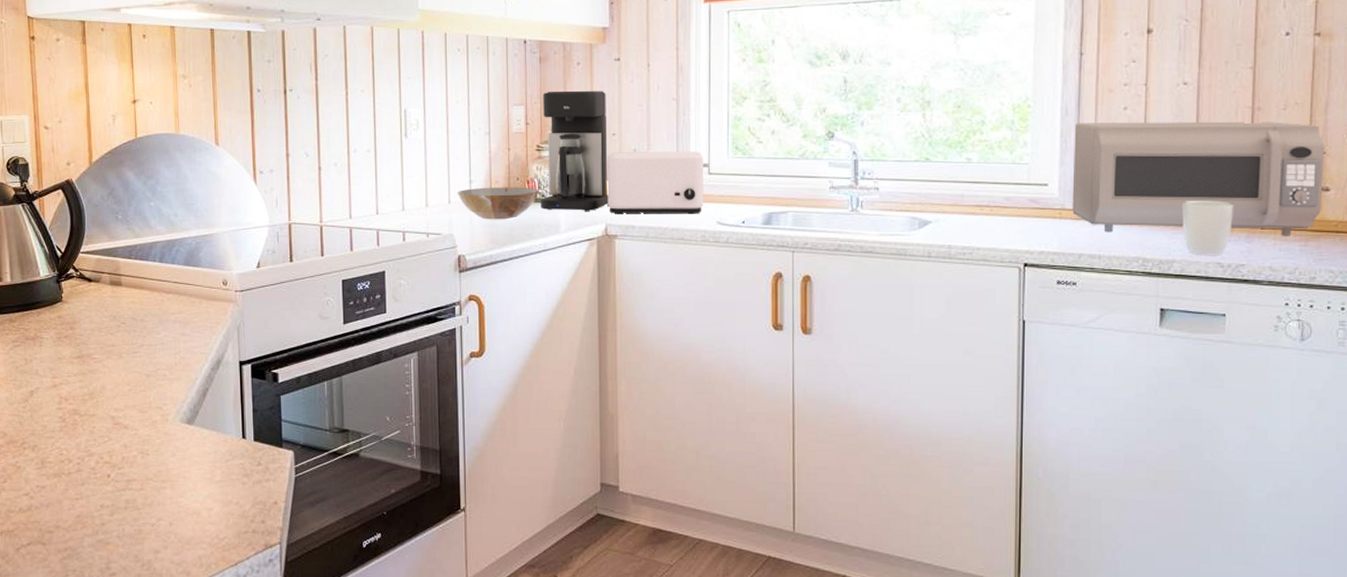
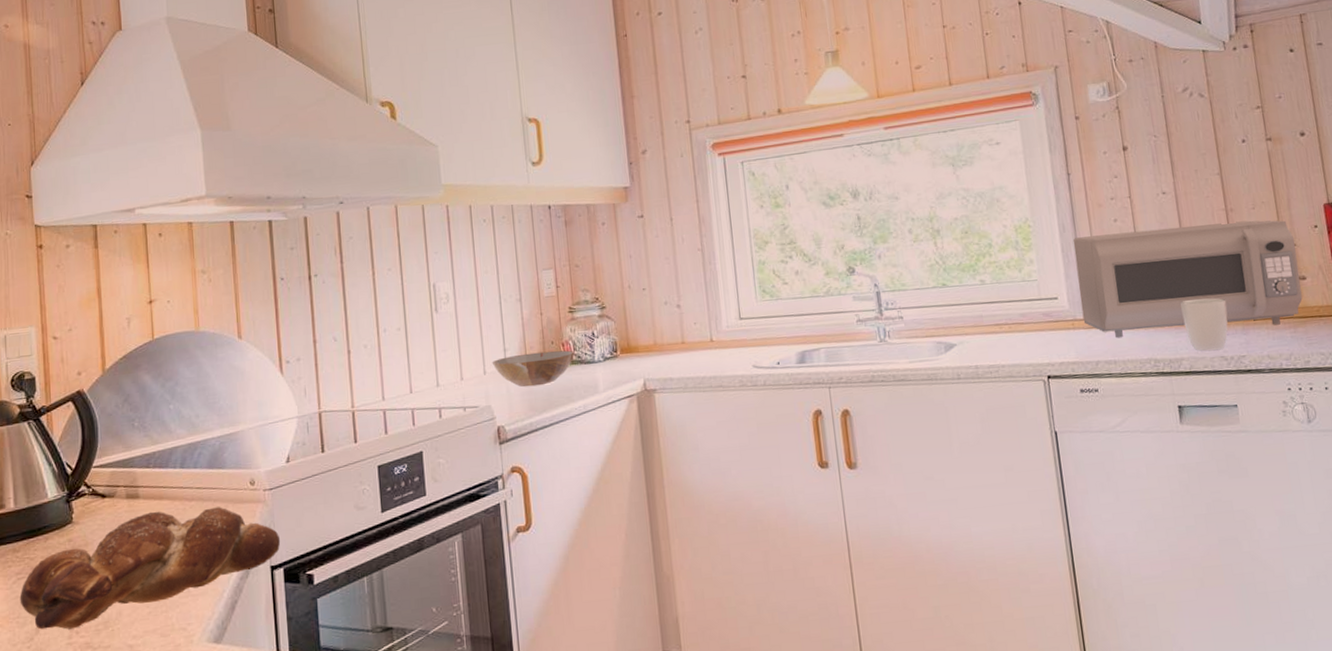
bread loaf: none [16,299,249,396] -> present [19,507,281,630]
coffee maker: present [541,90,608,211] -> none [571,248,645,371]
toaster: present [607,151,709,214] -> none [639,298,739,368]

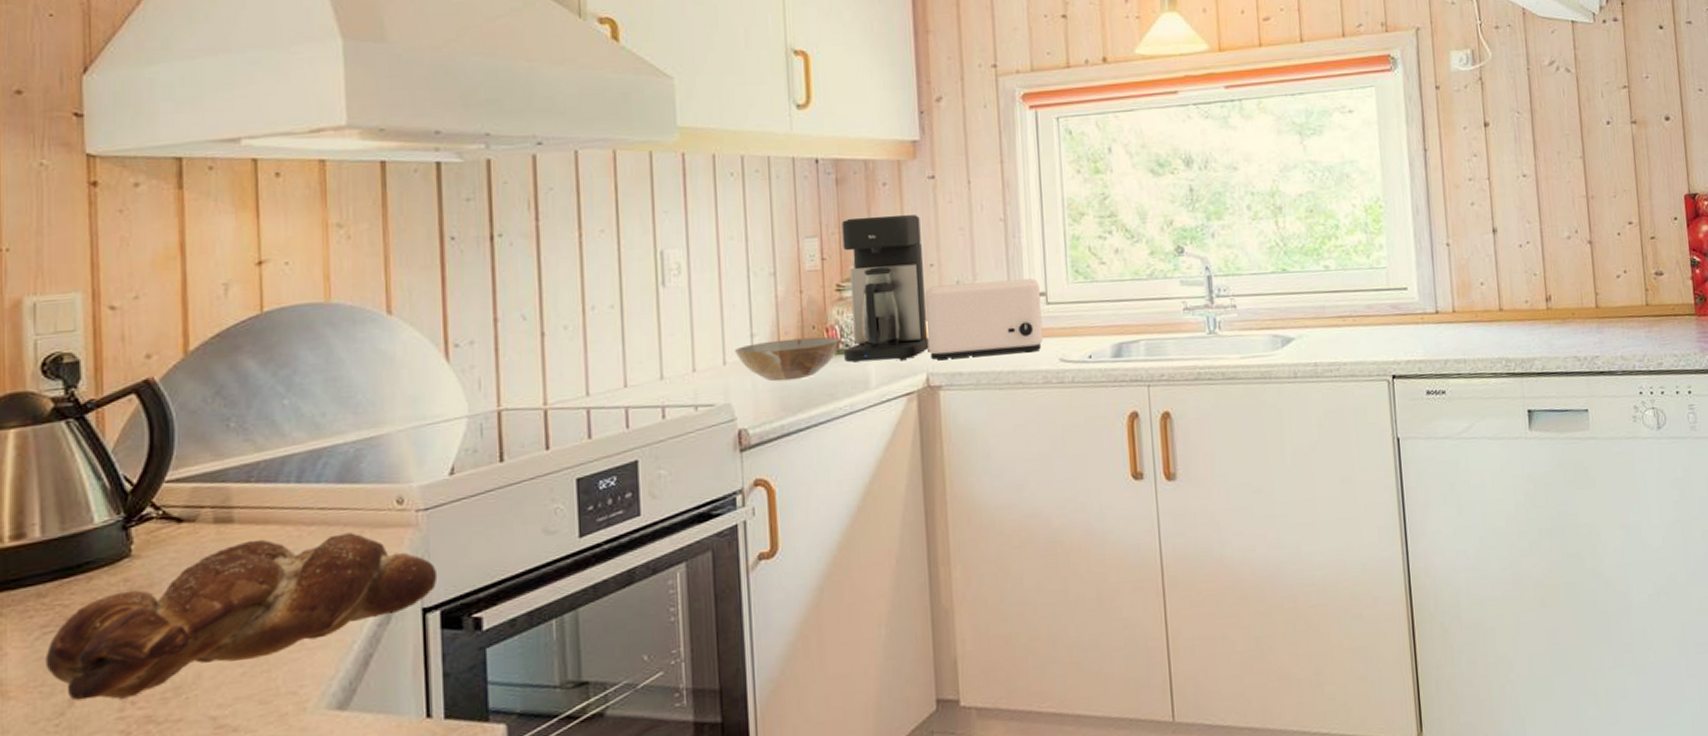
coffee maker: none [571,248,645,371] -> present [841,214,929,363]
toaster: none [639,298,739,368] -> present [924,278,1046,361]
microwave: present [1073,220,1303,339] -> none [1426,209,1659,335]
mug: present [1180,298,1228,352] -> none [1535,292,1584,351]

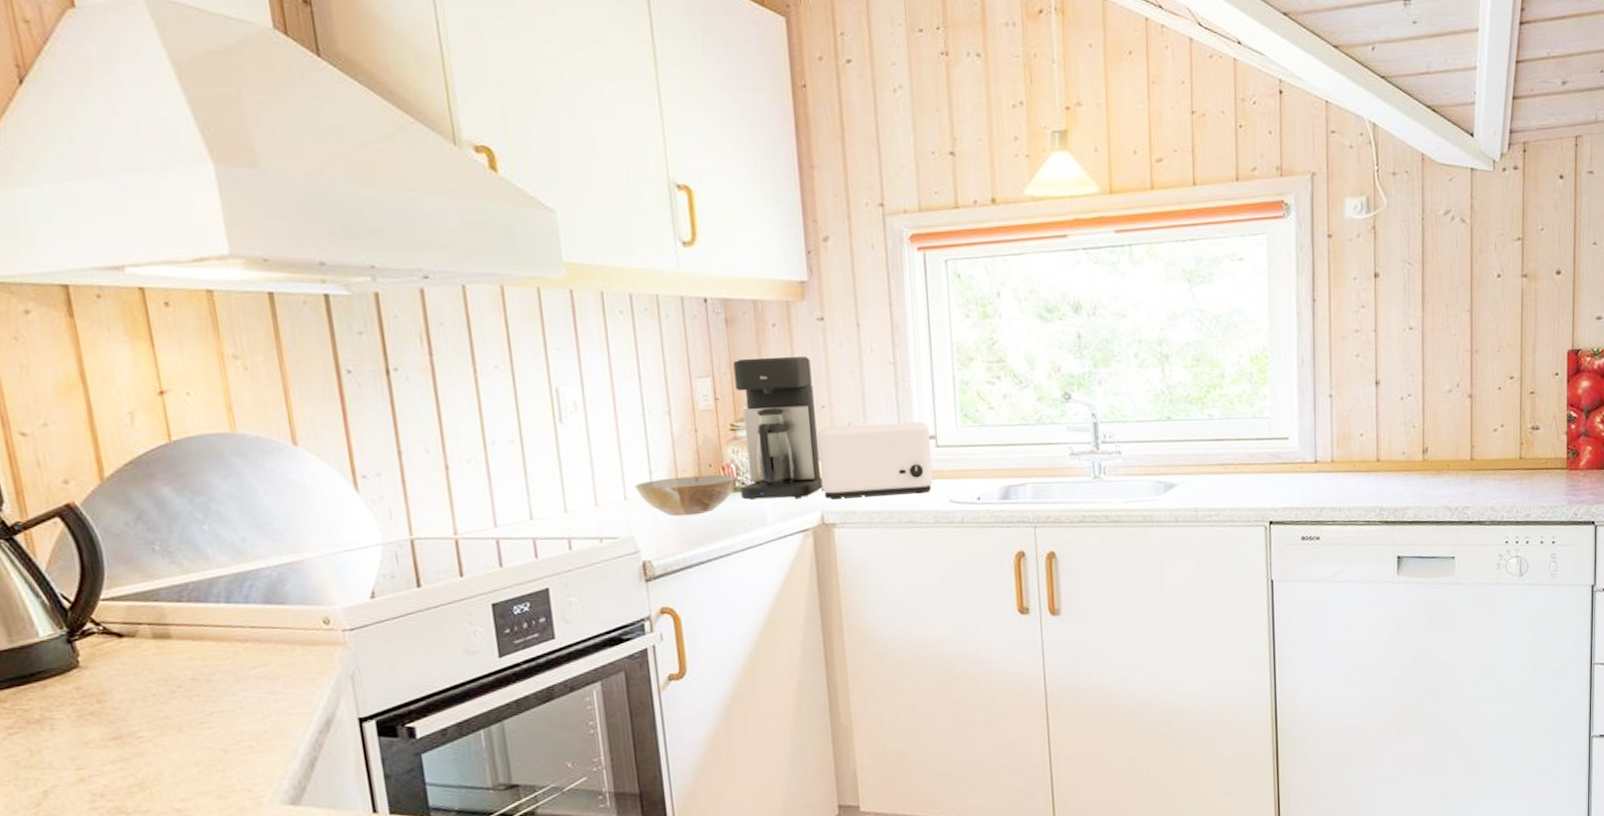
bread loaf: present [45,532,438,701] -> none [14,649,370,793]

